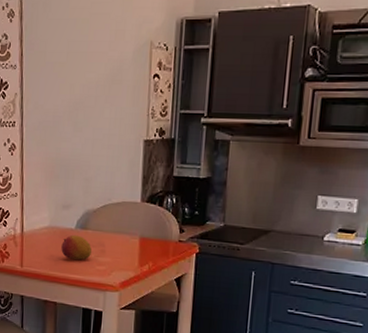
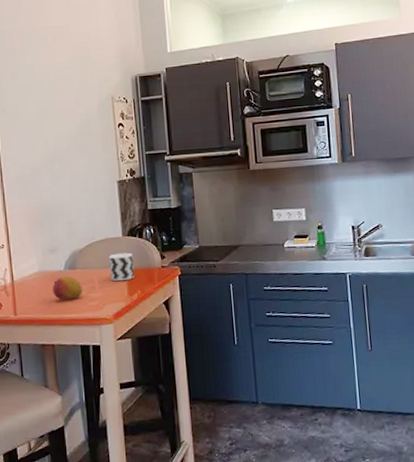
cup: none [122,219,149,250] -> present [108,252,135,282]

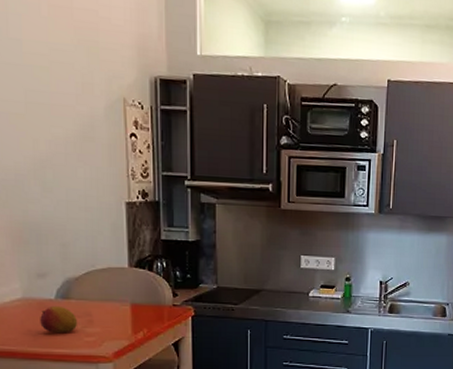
cup: present [108,252,135,282] -> none [110,286,141,317]

